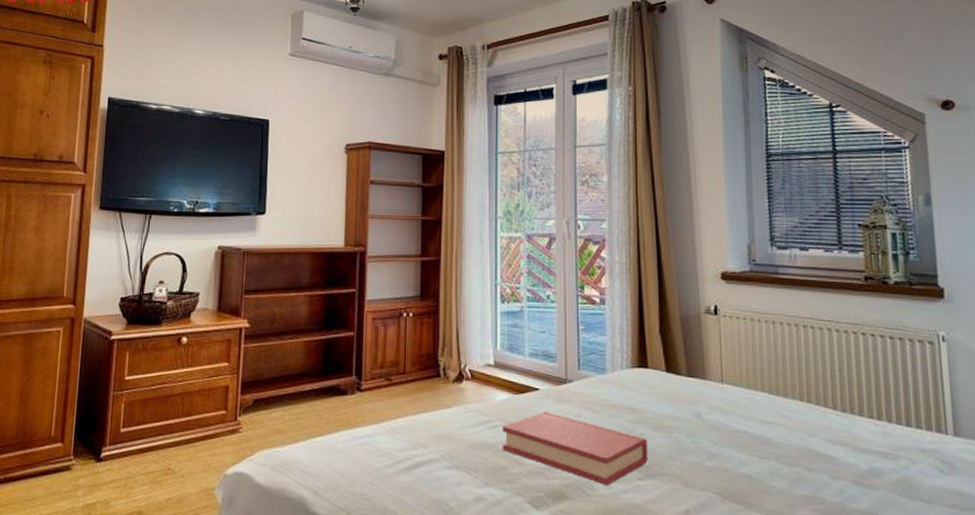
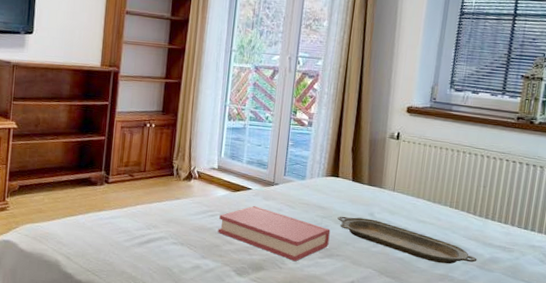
serving tray: none [654,419,851,481] -> present [337,216,478,264]

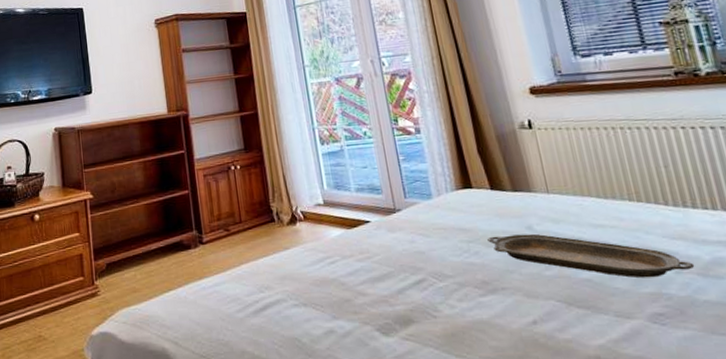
hardback book: present [218,206,331,262] -> none [340,242,487,306]

